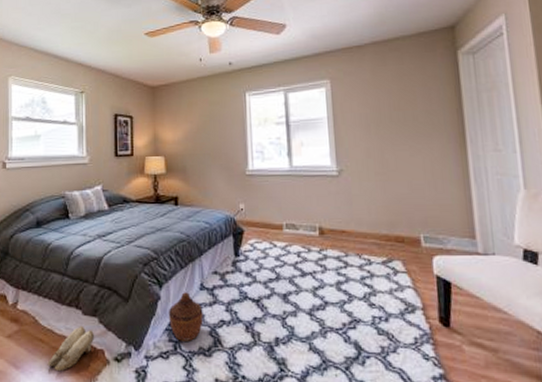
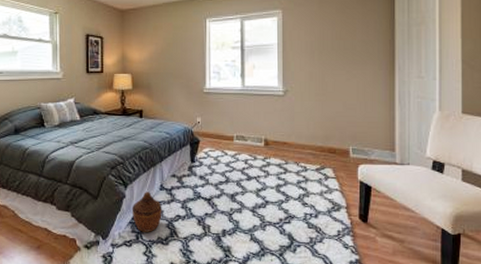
slippers: present [47,325,95,372] -> none [26,218,68,257]

